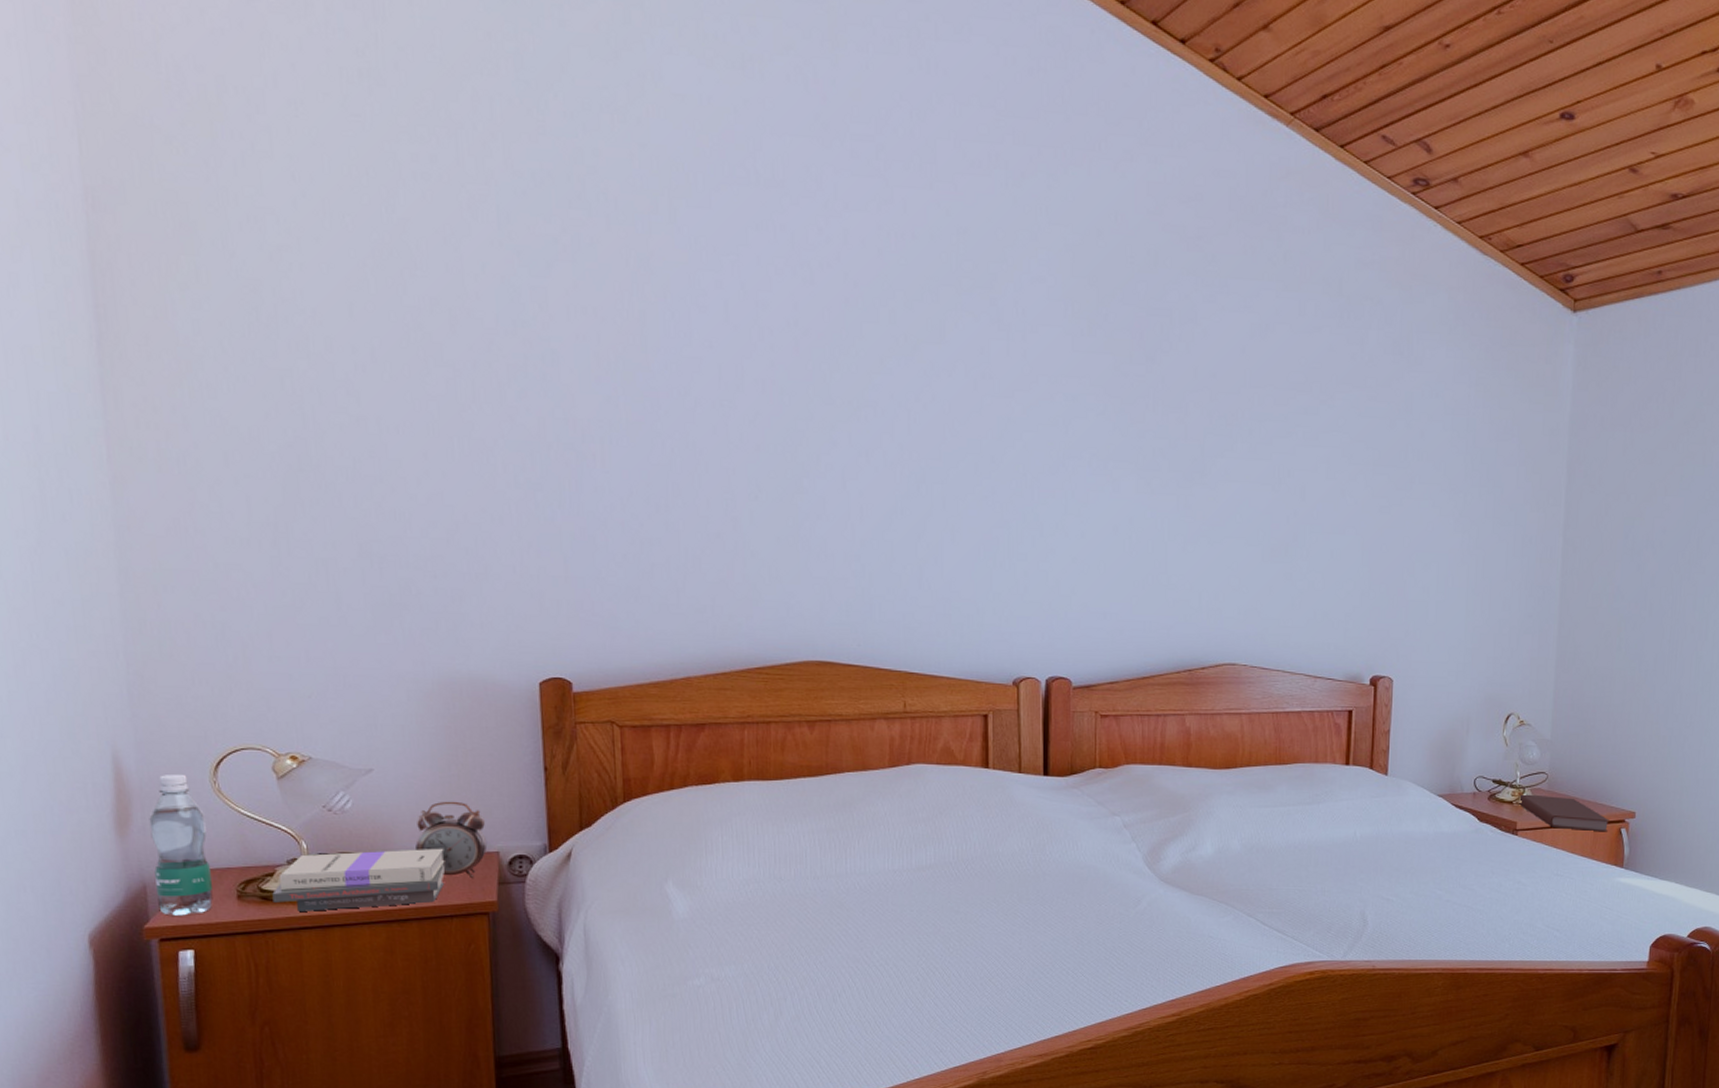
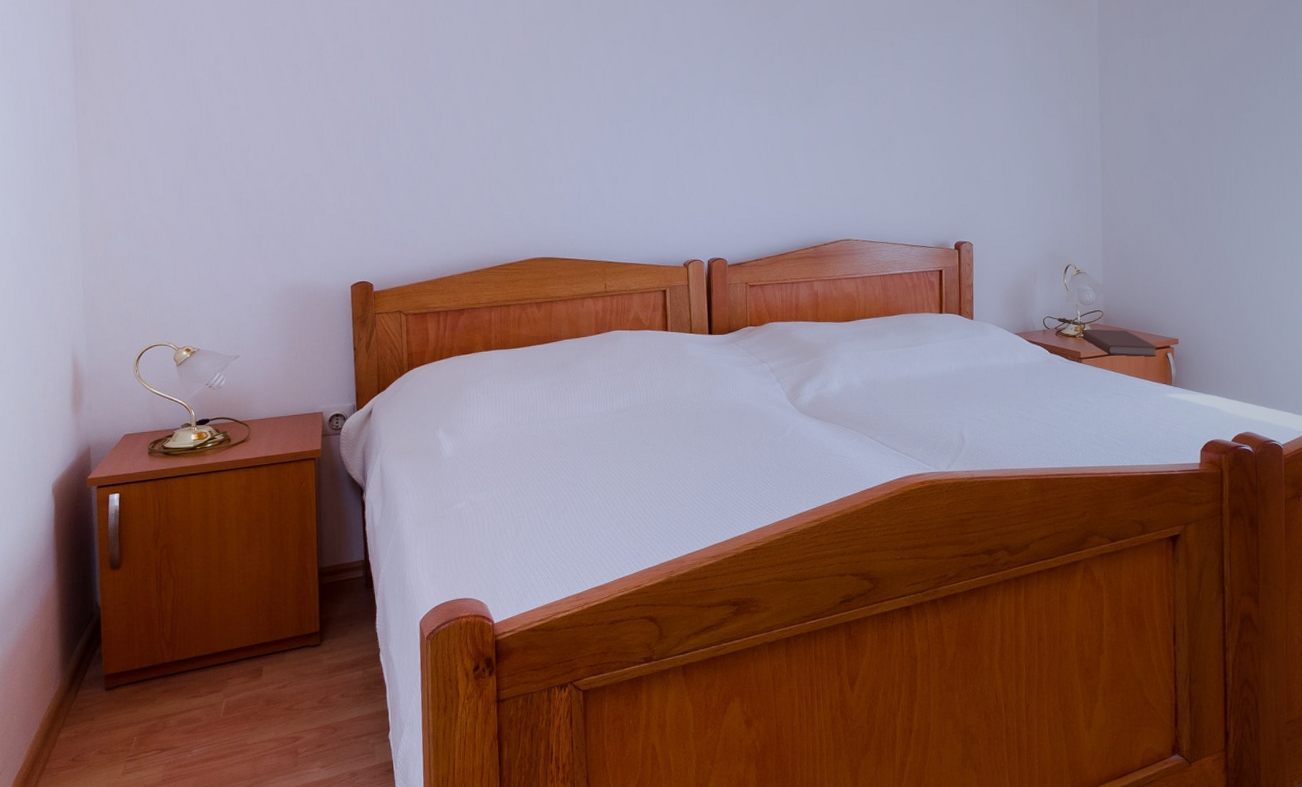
bottle: present [149,773,214,917] -> none [94,365,133,470]
books: present [272,848,446,911] -> none [171,411,287,462]
alarm clock: present [415,801,488,878] -> none [267,376,315,432]

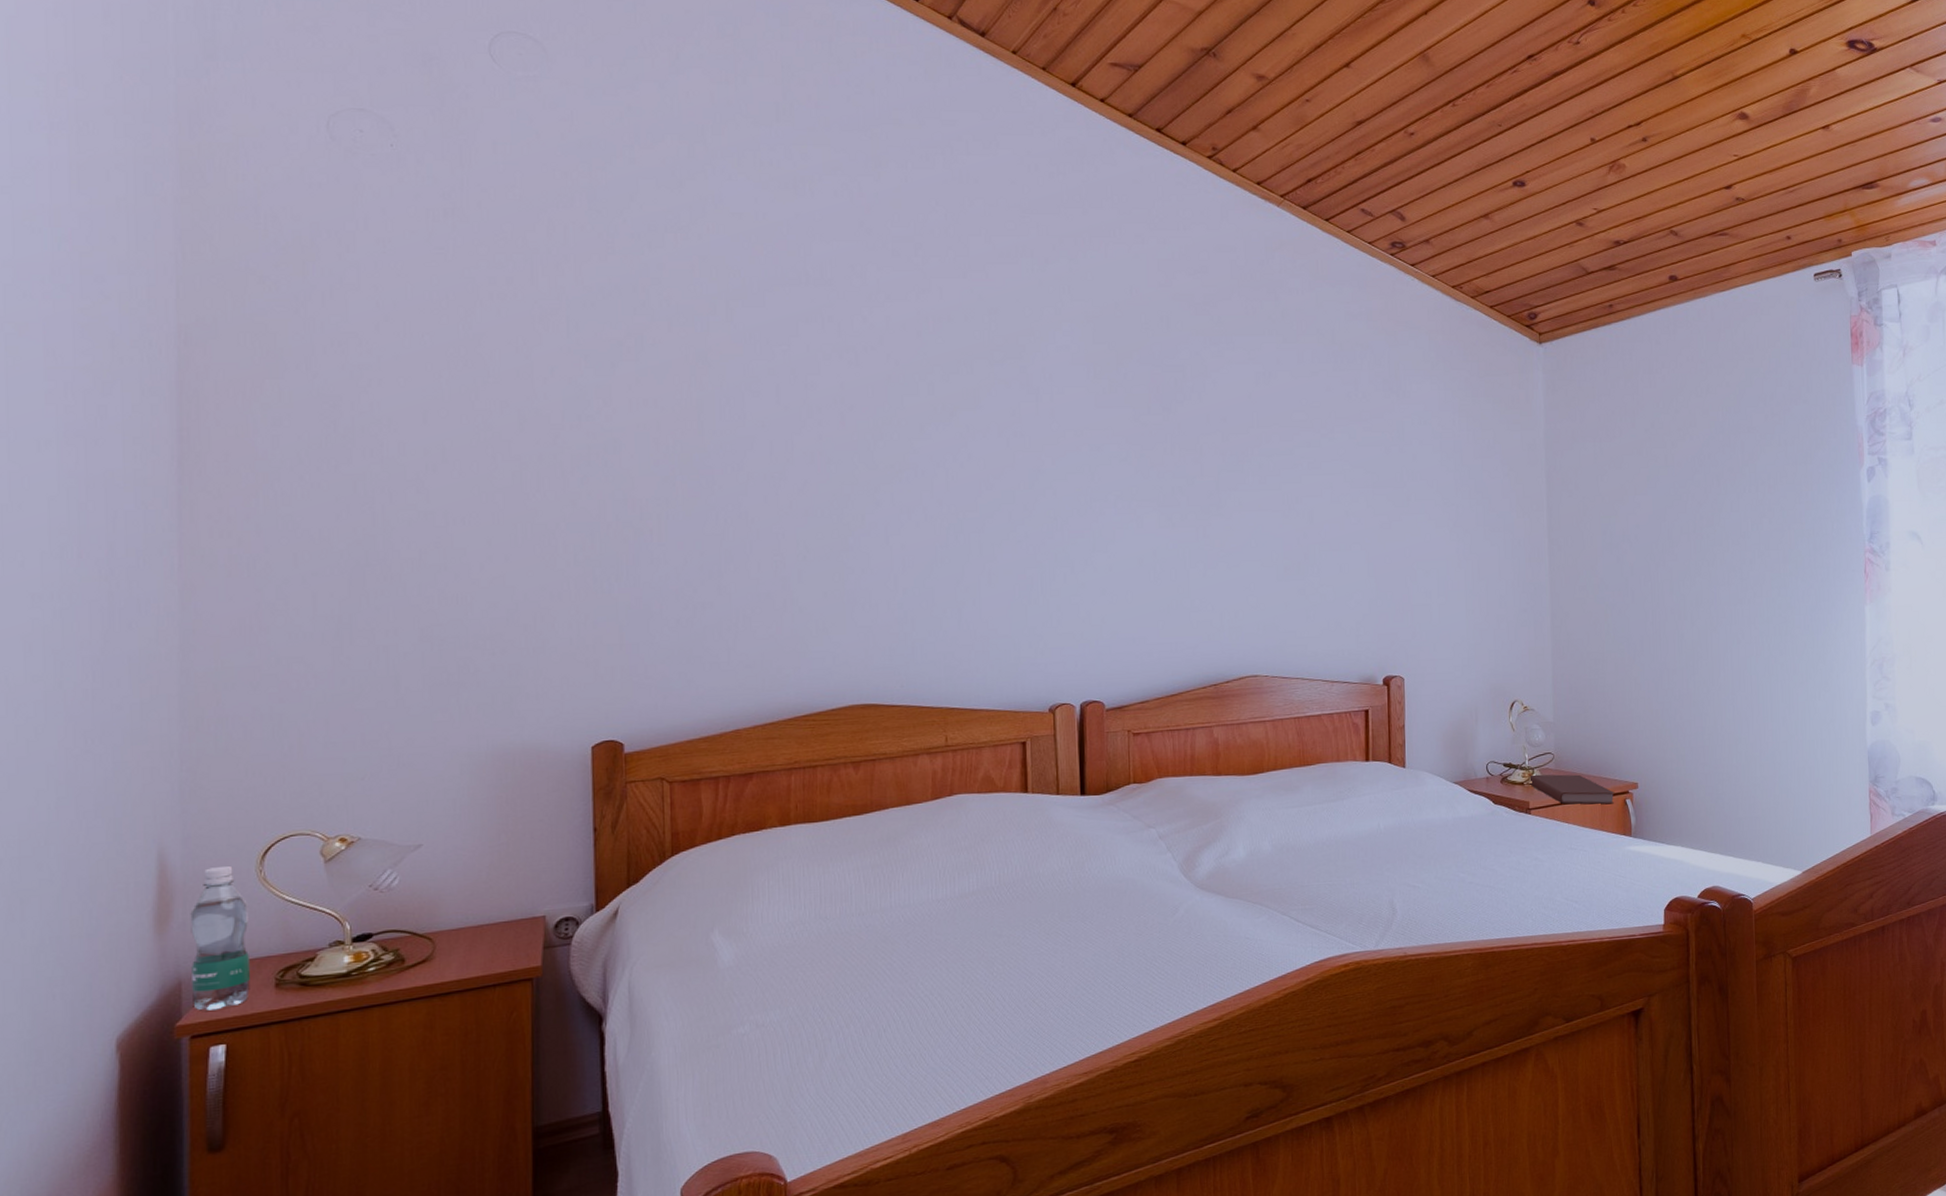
bottle: none [94,365,133,470] -> present [190,865,251,1013]

